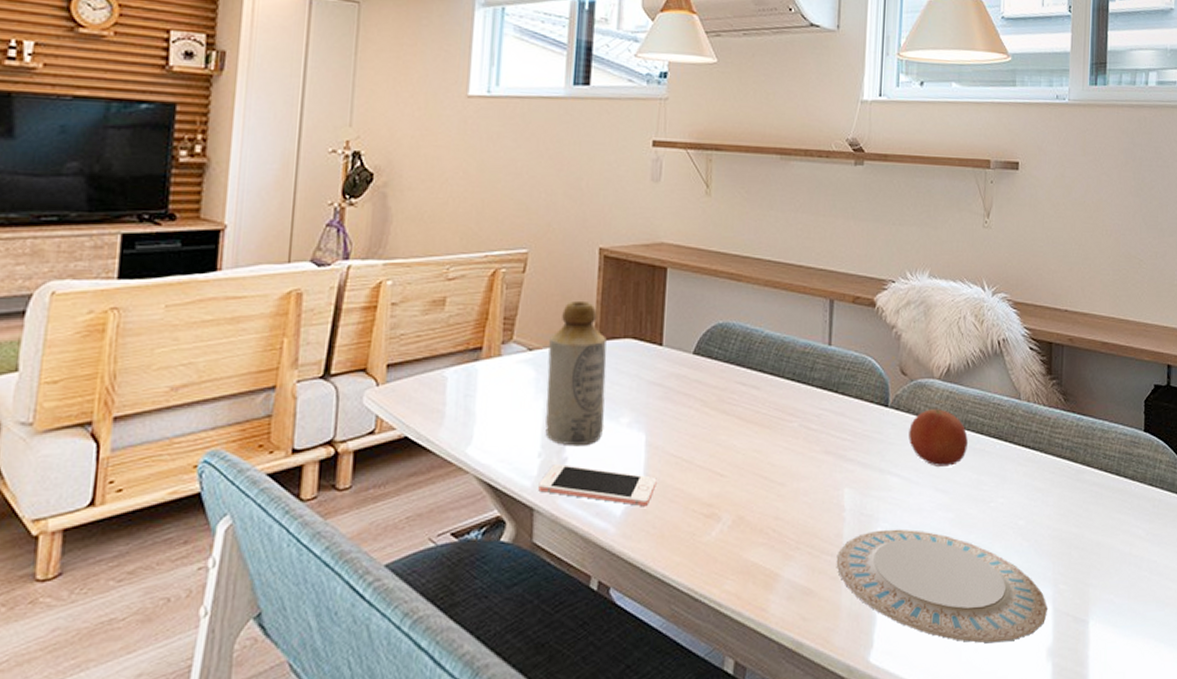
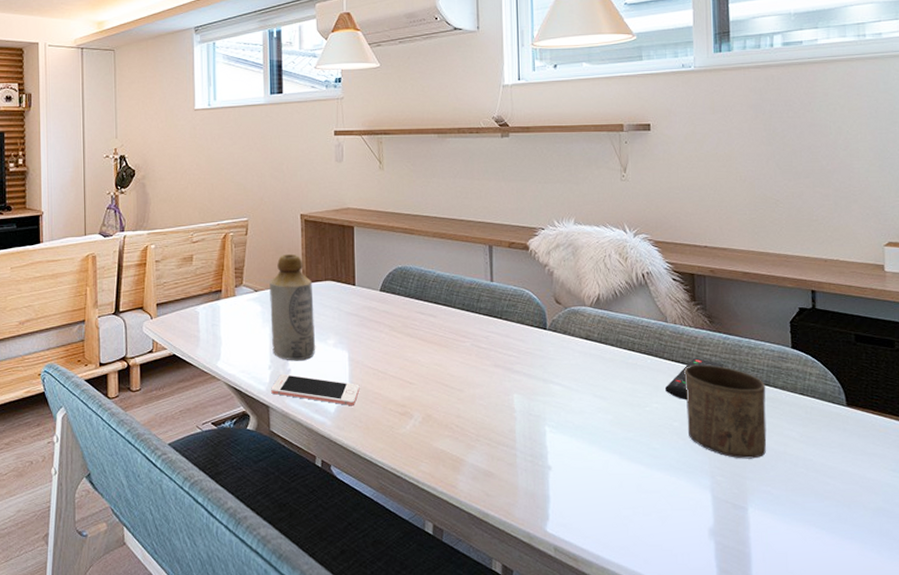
plate: present [836,529,1047,644] -> none [511,427,707,522]
fruit: present [909,409,969,467] -> none [566,331,622,377]
remote control: none [1012,443,1075,494] -> present [664,358,723,400]
cup: none [1033,450,1116,563] -> present [684,364,767,459]

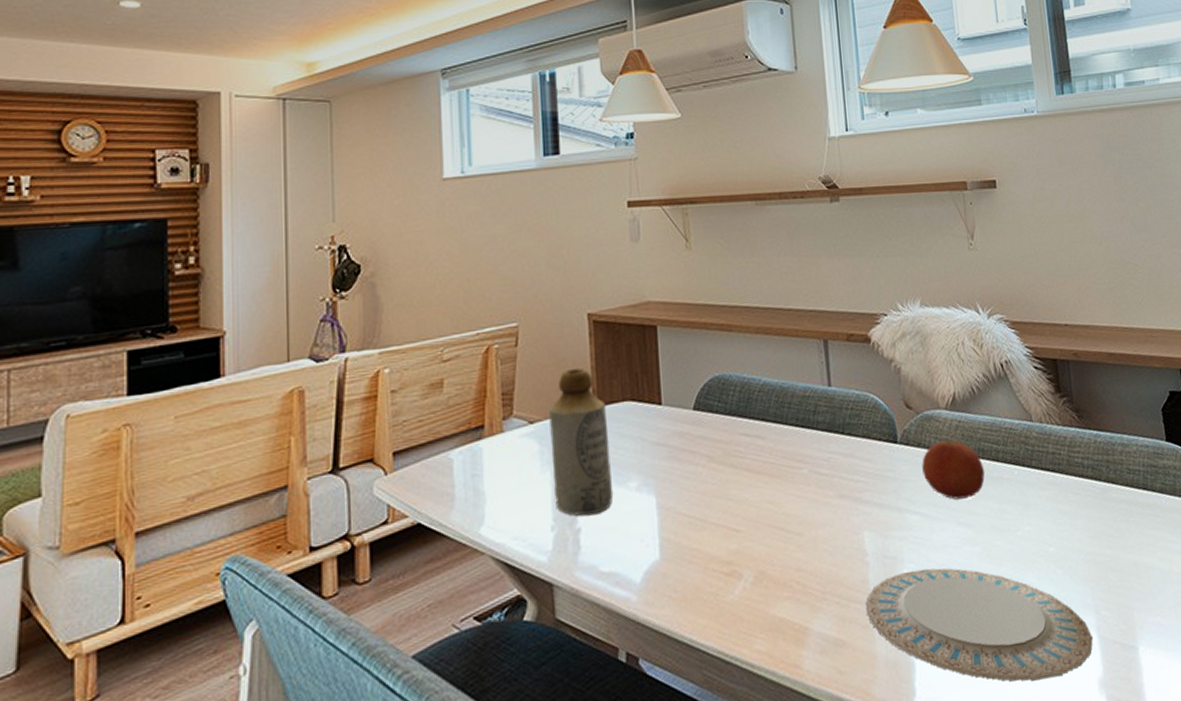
cell phone: present [271,373,360,406] -> none [555,535,673,571]
plate: none [511,427,707,522] -> present [866,568,1093,681]
fruit: none [566,331,622,377] -> present [922,440,985,500]
remote control: present [664,358,723,400] -> none [1036,463,1097,518]
cup: present [684,364,767,459] -> none [1055,470,1151,585]

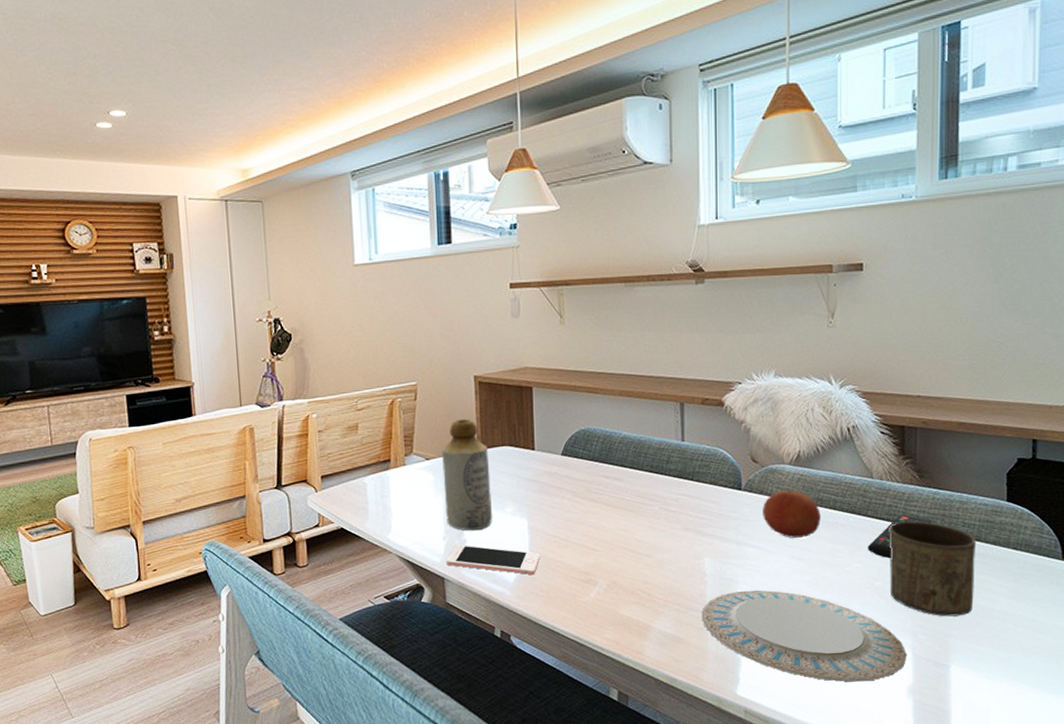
cell phone: none [555,535,673,571] -> present [446,544,541,575]
remote control: none [1036,463,1097,518] -> present [867,515,932,559]
cup: none [1055,470,1151,585] -> present [889,521,977,617]

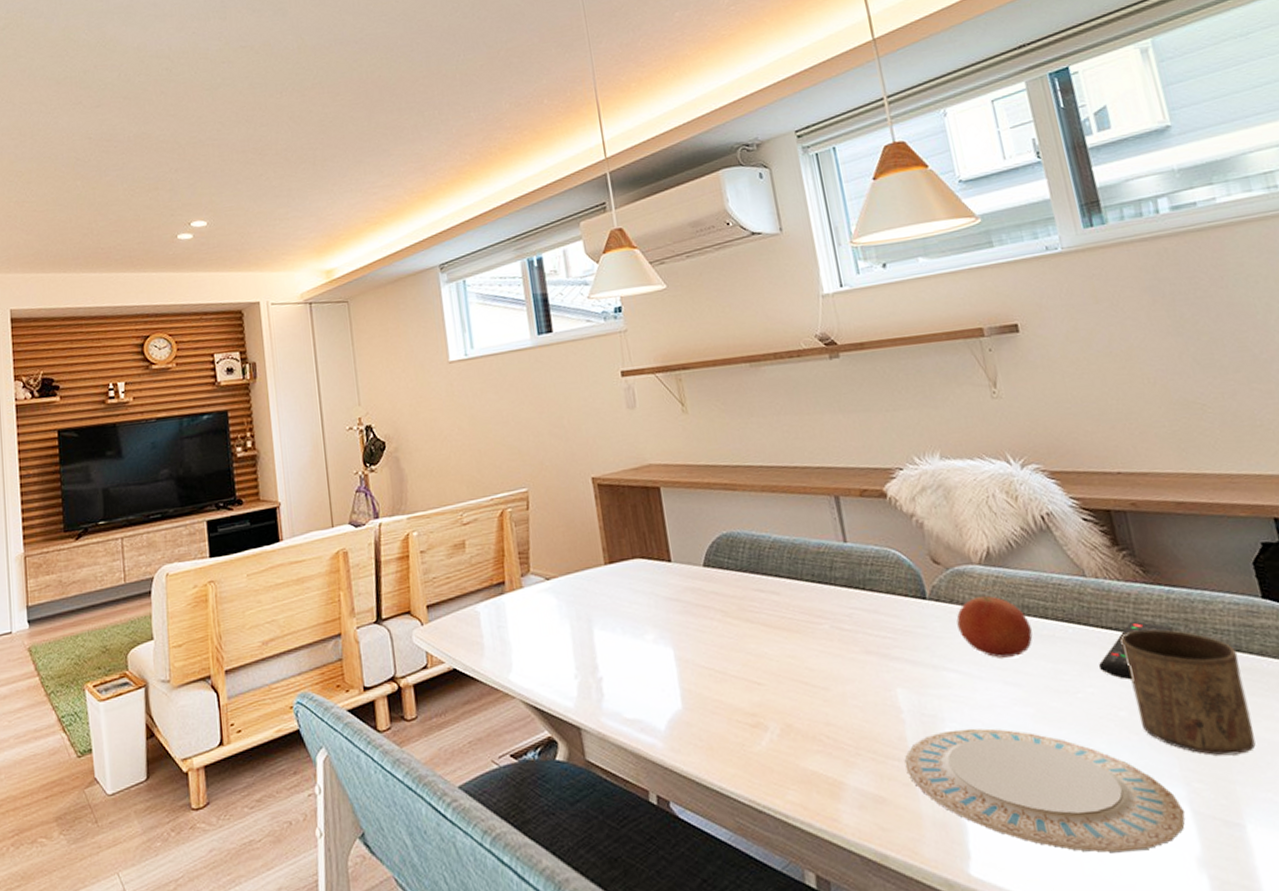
bottle: present [442,418,493,531] -> none [563,528,632,666]
cell phone: present [446,544,541,575] -> none [580,683,695,720]

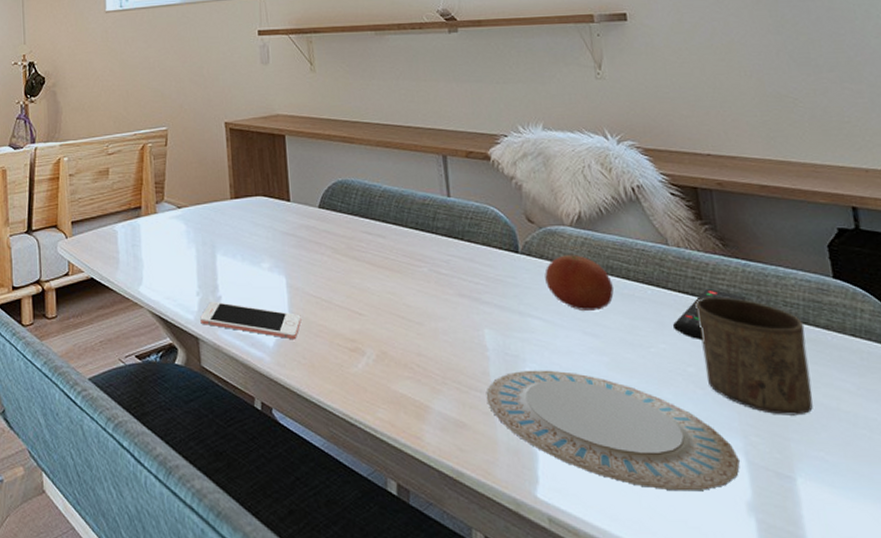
cell phone: none [580,683,695,720] -> present [200,301,302,340]

